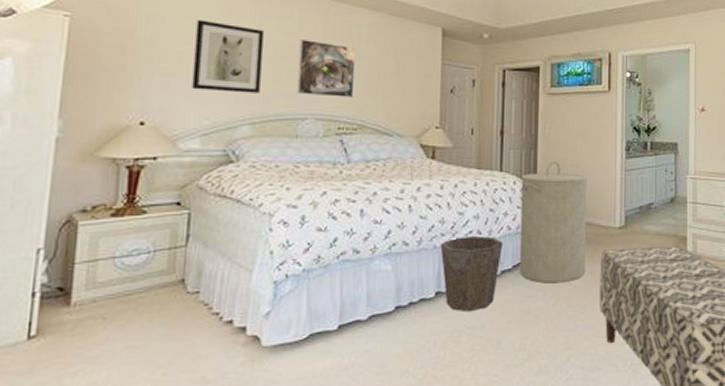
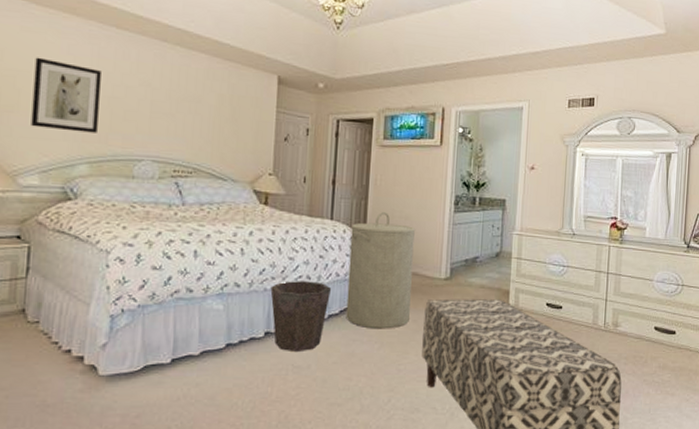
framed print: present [297,38,356,98] -> none [133,80,193,141]

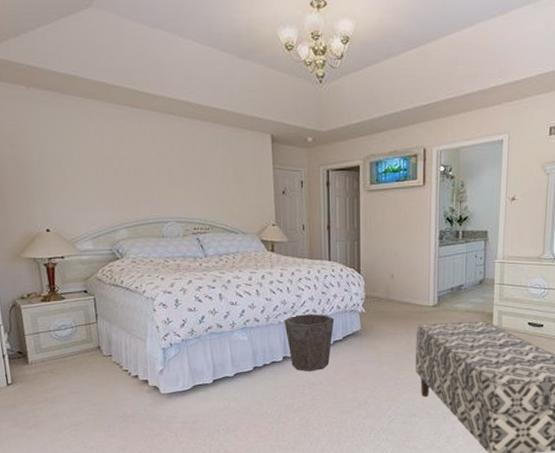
wall art: present [31,57,101,133] -> none [71,141,129,202]
laundry hamper: present [346,212,416,329] -> none [347,251,405,351]

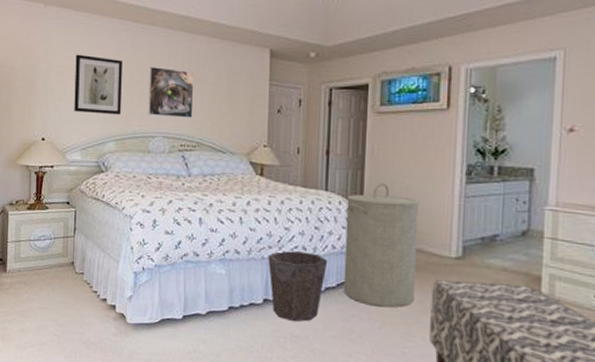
wall art: none [71,141,129,202] -> present [74,54,122,115]
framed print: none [154,152,203,202] -> present [148,66,194,118]
laundry hamper: none [347,251,405,351] -> present [343,183,420,308]

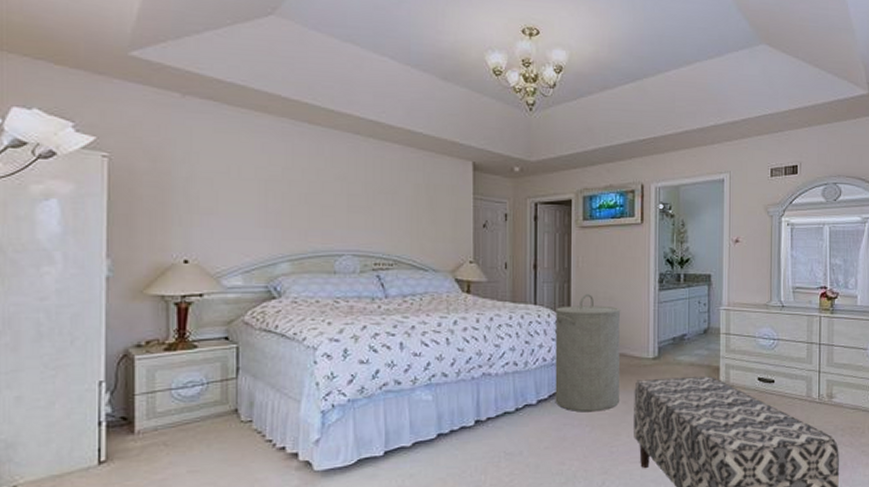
wall art: present [74,54,122,115] -> none [231,158,296,231]
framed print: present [148,66,194,118] -> none [332,175,388,233]
waste bin: present [268,250,328,322] -> none [478,367,539,440]

